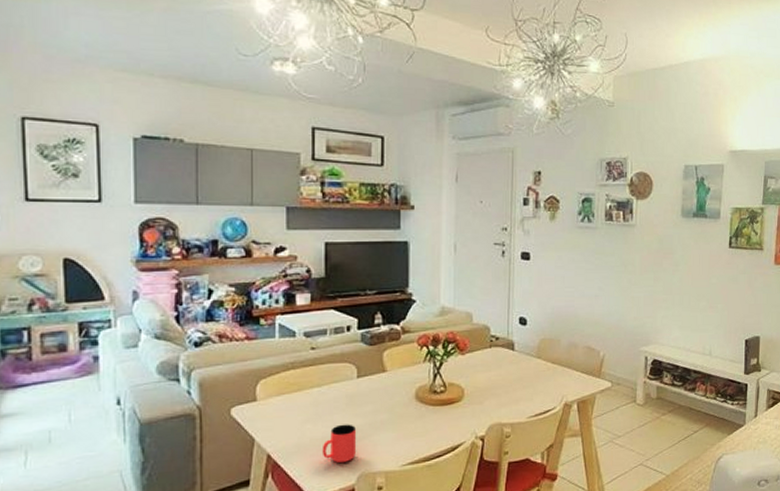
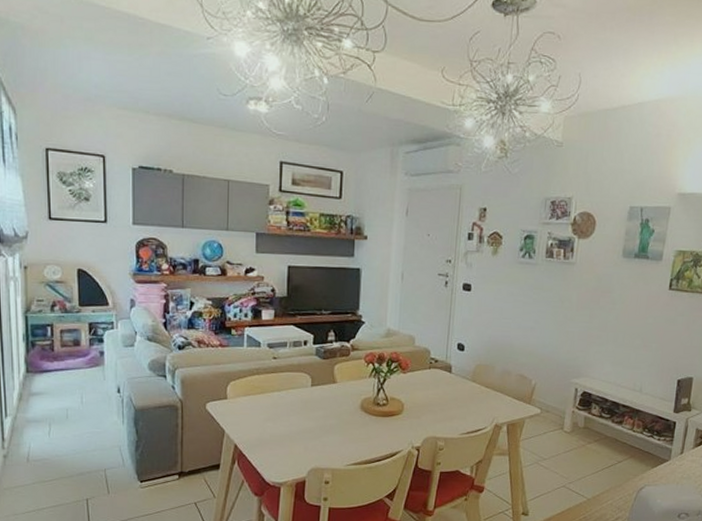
cup: present [322,424,357,463] -> none [279,425,309,457]

